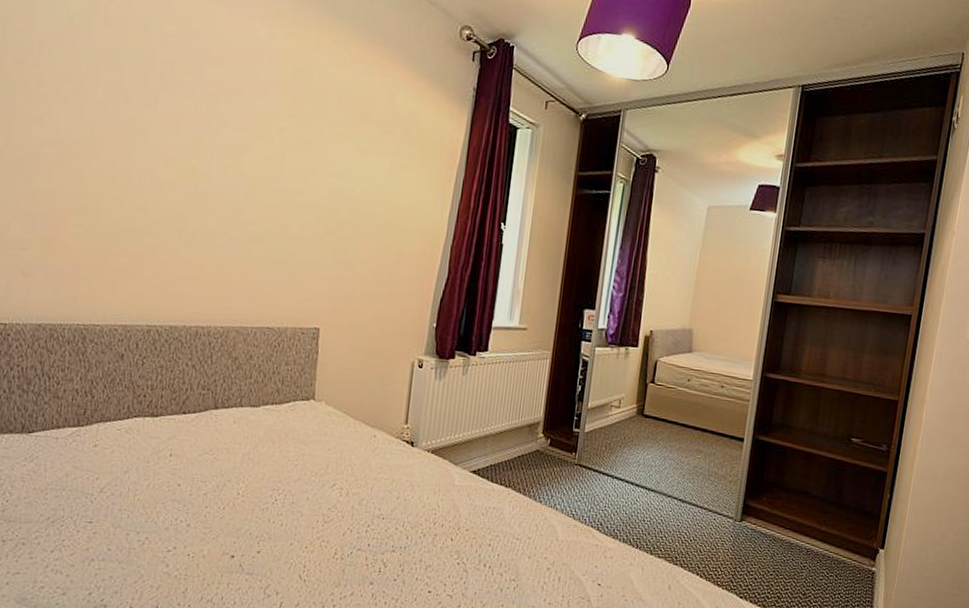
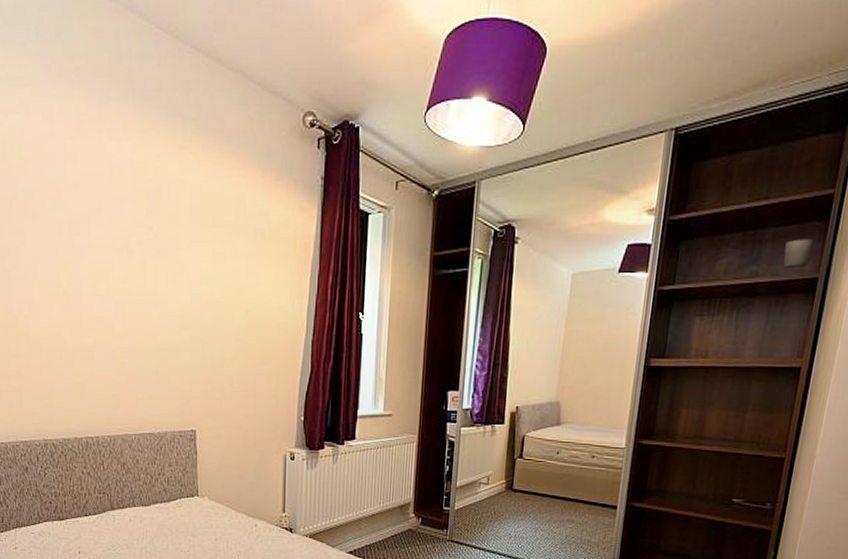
candle holder: none [895,196,920,223] -> present [783,239,813,269]

